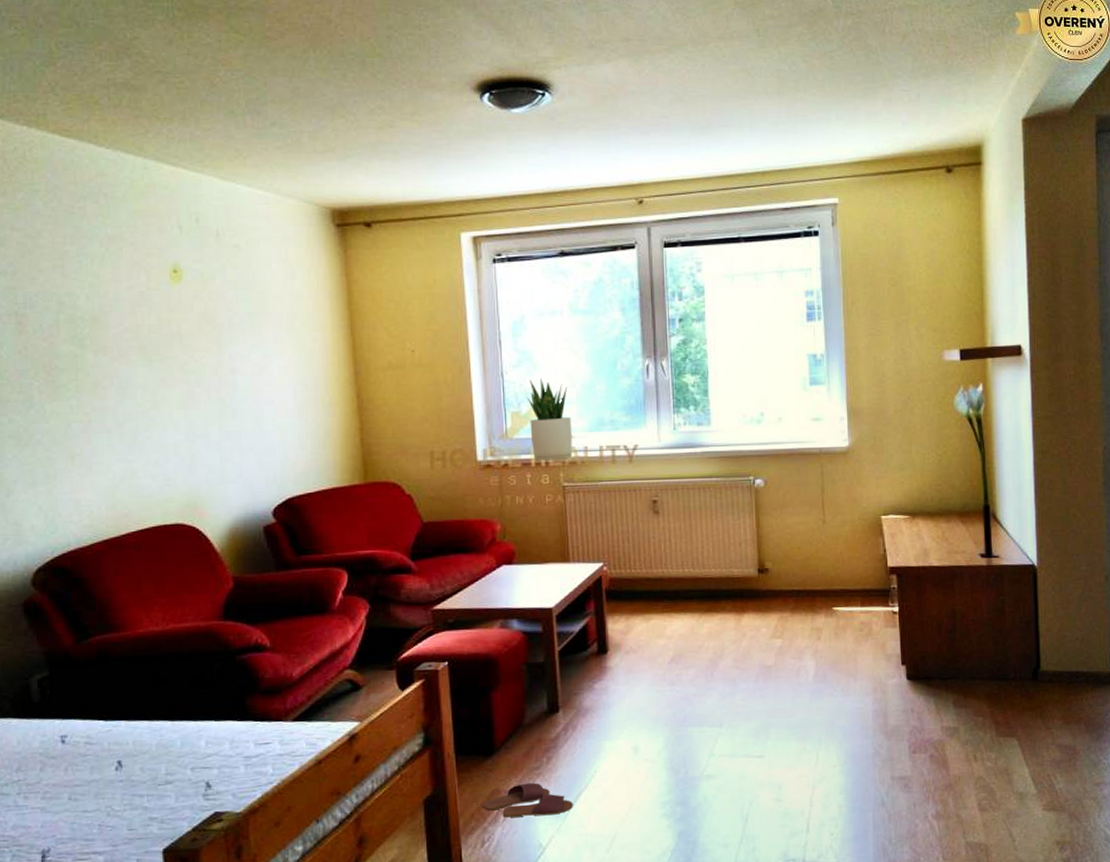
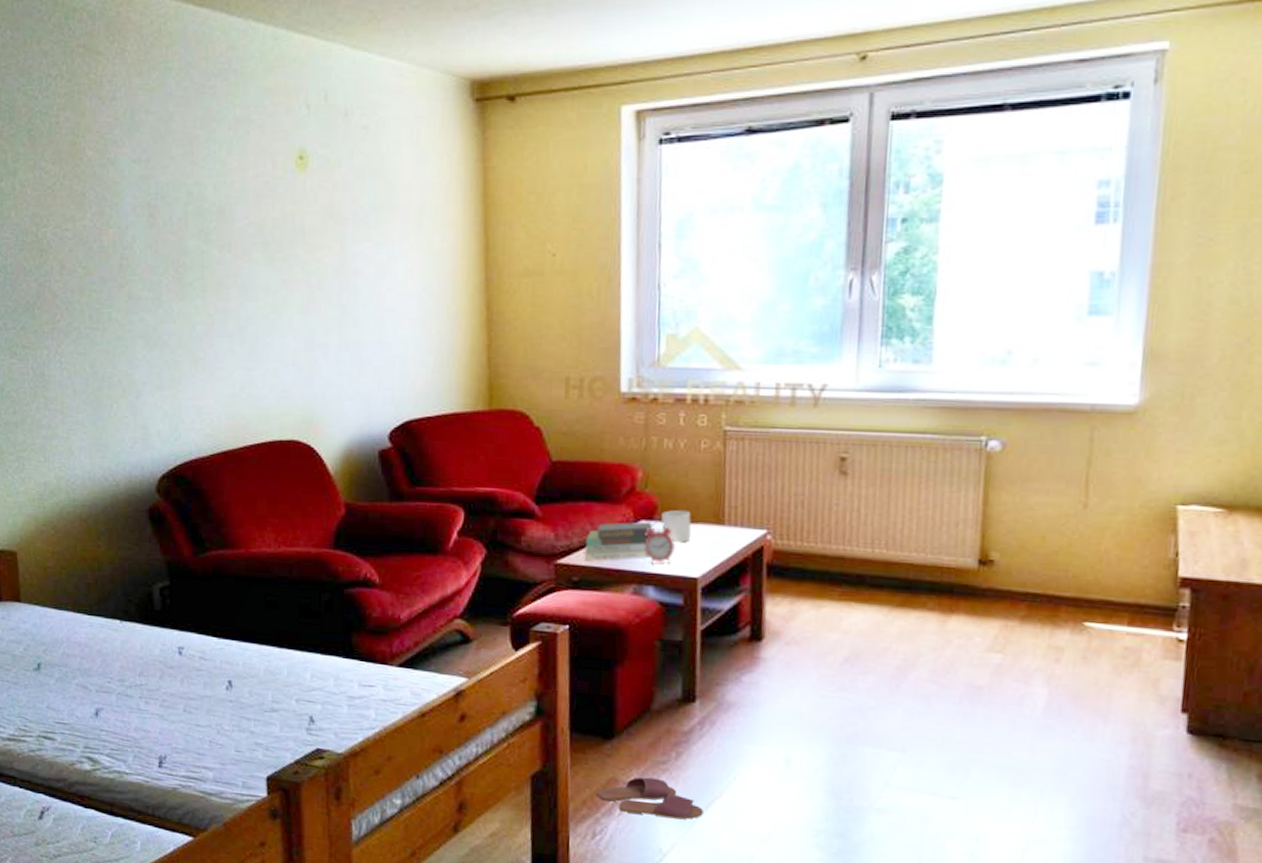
books: none [456,566,514,605] -> present [584,521,655,562]
alarm clock: none [506,564,533,601] -> present [644,520,676,564]
mug: none [518,553,545,582] -> present [660,509,692,544]
planter: present [527,378,572,461] -> none [687,292,742,398]

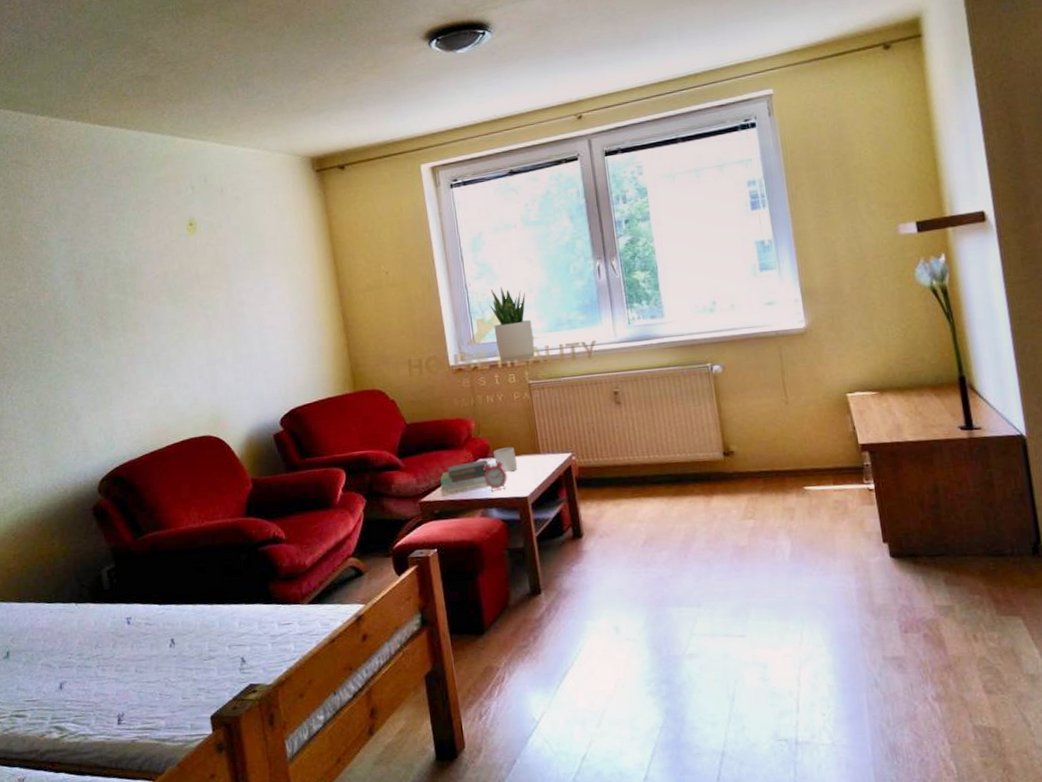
slippers: present [596,777,703,820] -> none [477,660,561,693]
planter: none [687,292,742,398] -> present [489,286,535,362]

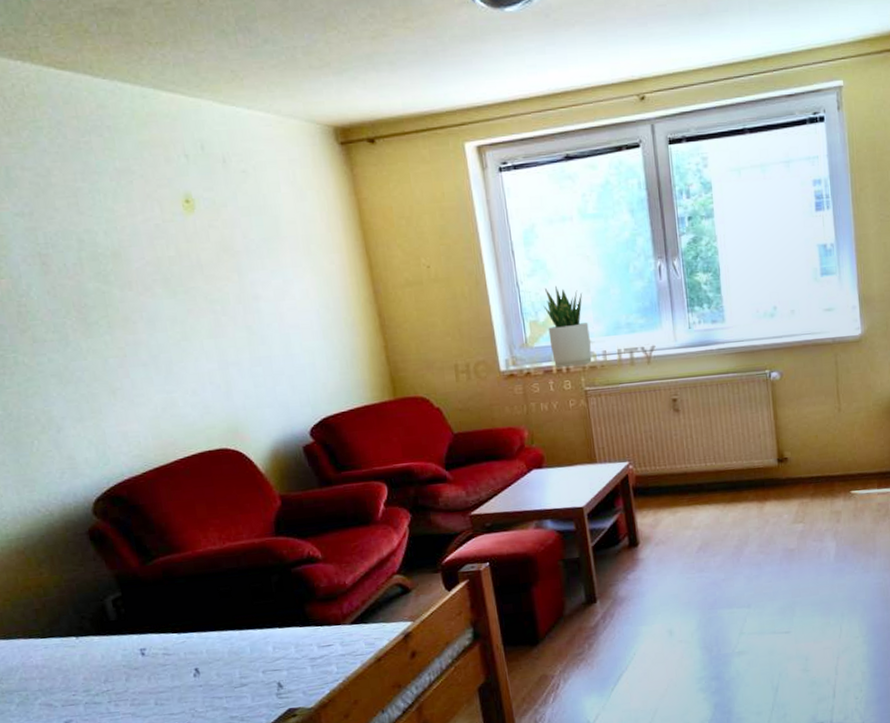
books: present [440,459,490,497] -> none [491,469,545,509]
alarm clock: present [483,457,508,491] -> none [537,467,563,502]
mug: present [493,446,518,473] -> none [547,456,574,484]

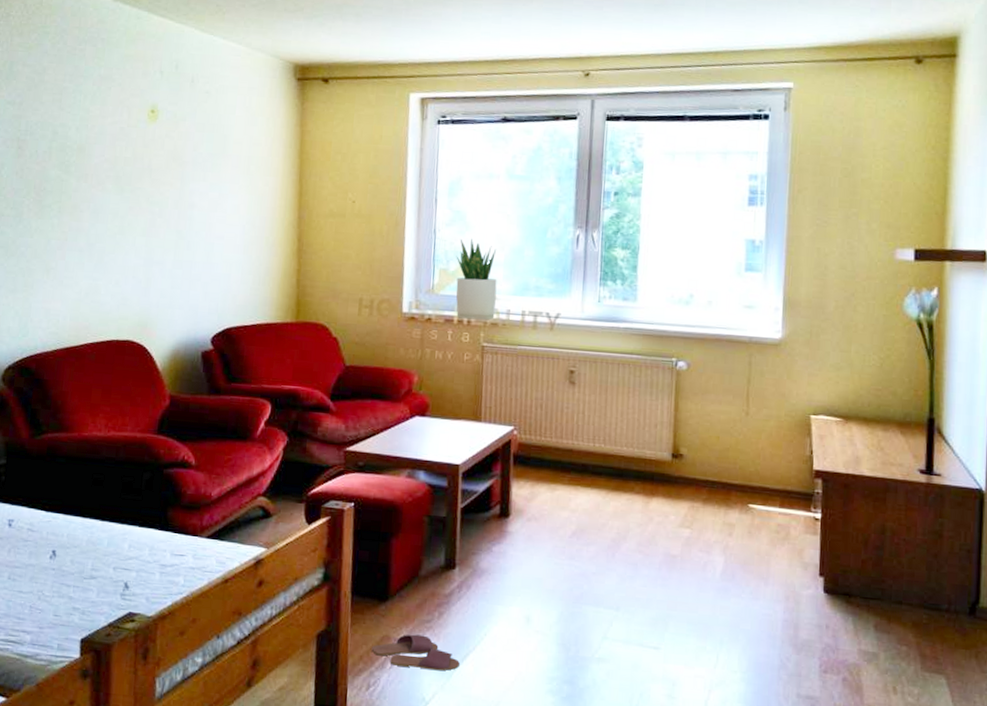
slippers: none [531,667,616,699] -> present [371,634,460,671]

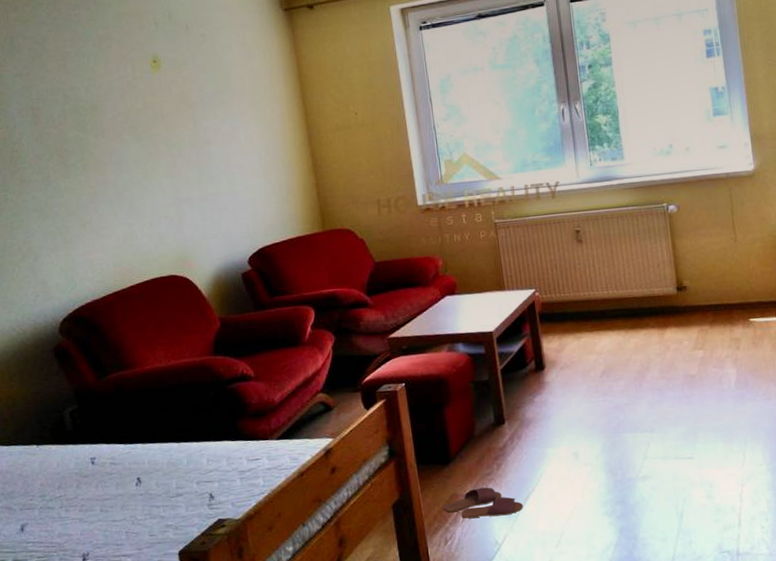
planter: present [455,238,497,320] -> none [457,128,501,202]

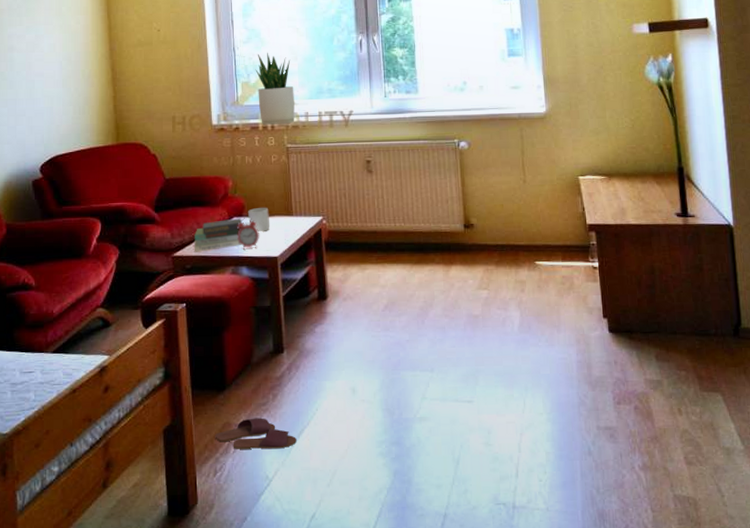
books: none [408,296,457,333] -> present [193,218,244,252]
alarm clock: none [450,294,474,327] -> present [237,217,260,250]
planter: none [457,128,501,202] -> present [255,52,295,125]
mug: none [459,283,484,309] -> present [247,207,271,233]

